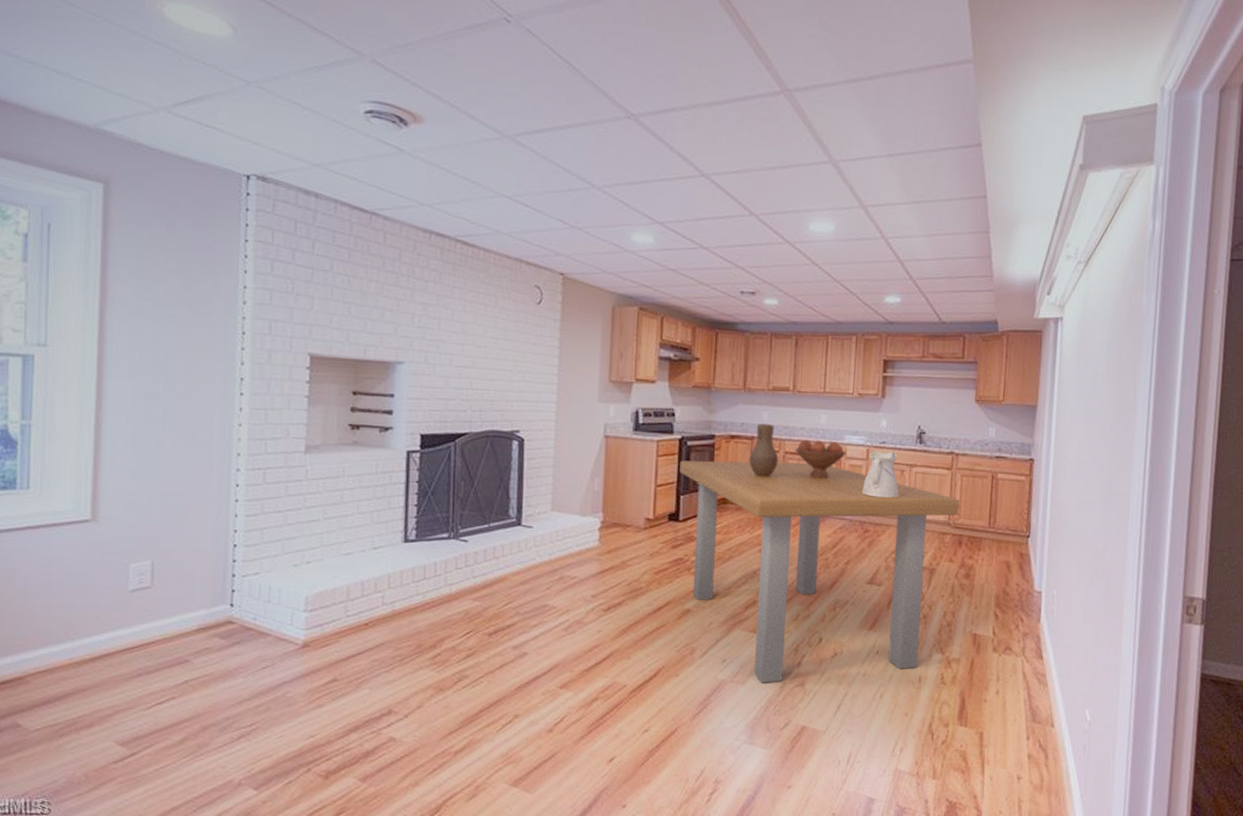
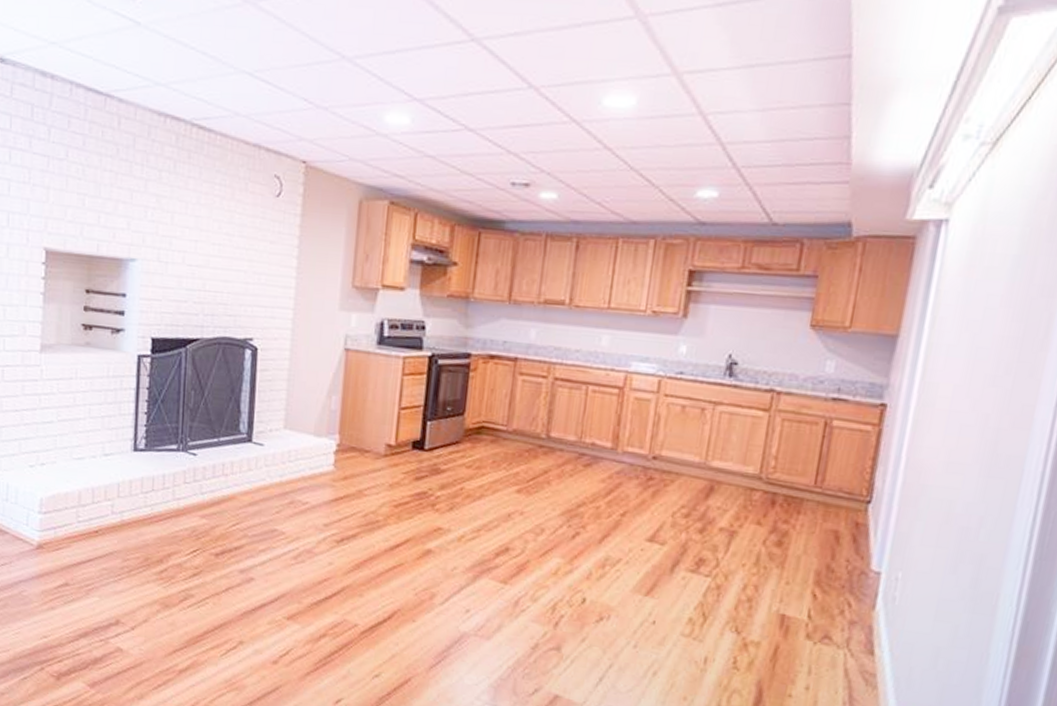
dining table: present [679,460,959,683] -> none [427,381,777,647]
vase: present [749,424,779,477] -> none [509,343,547,407]
fruit bowl: present [794,439,846,479] -> none [566,364,632,413]
pitcher: present [862,450,899,498] -> none [648,382,698,442]

